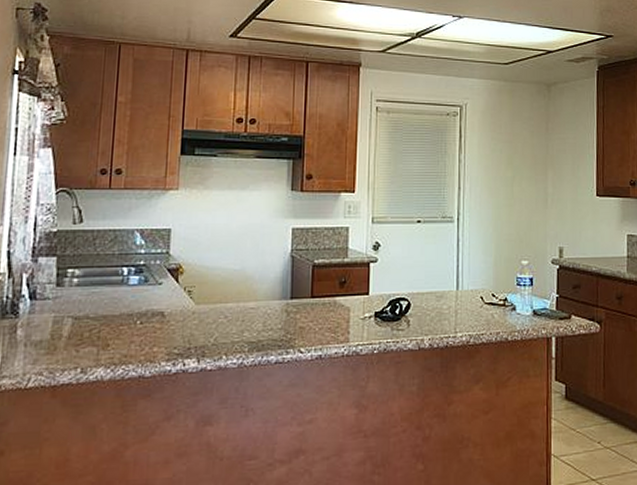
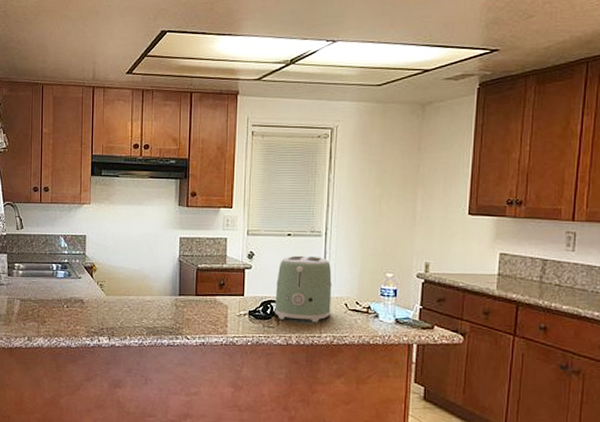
toaster: none [404,244,466,321] -> present [274,255,332,323]

